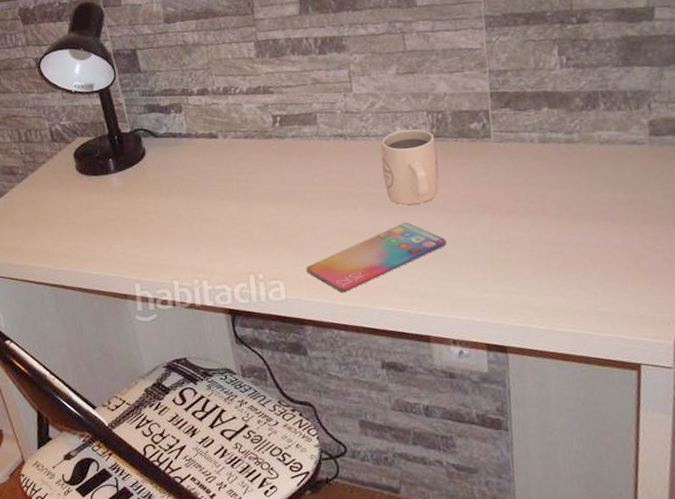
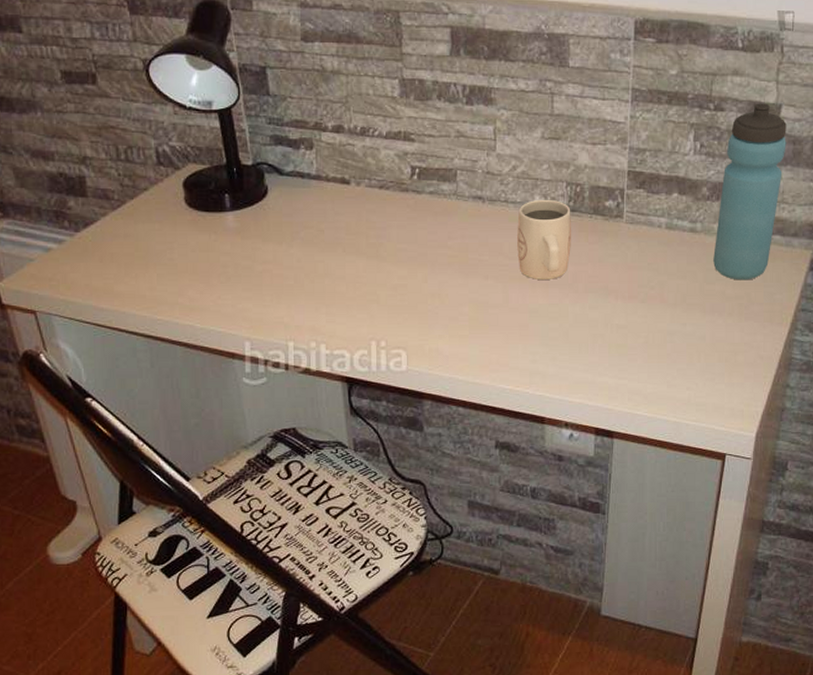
smartphone: present [306,222,447,292] -> none [431,297,570,366]
water bottle: none [596,8,666,186] -> present [713,103,787,280]

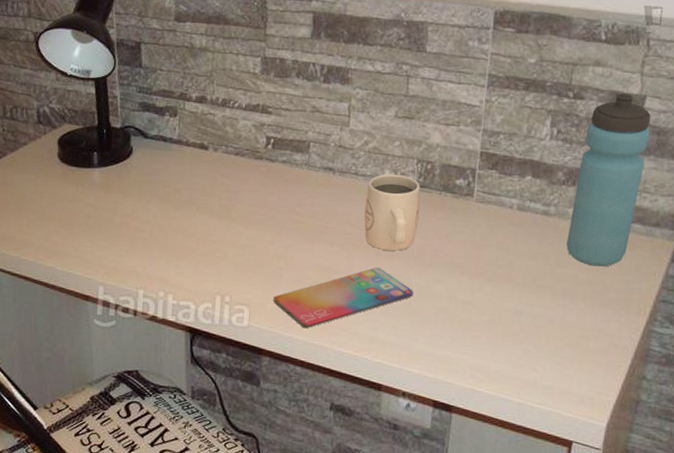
smartphone: none [431,297,570,366] -> present [273,267,413,328]

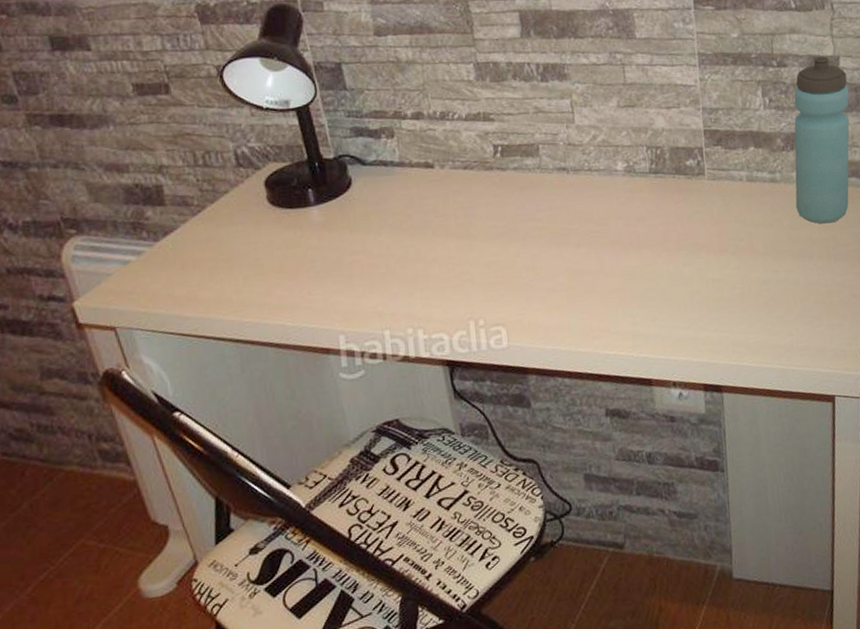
smartphone: present [273,267,413,328] -> none [529,260,666,337]
mug: present [364,174,421,251] -> none [603,164,659,243]

